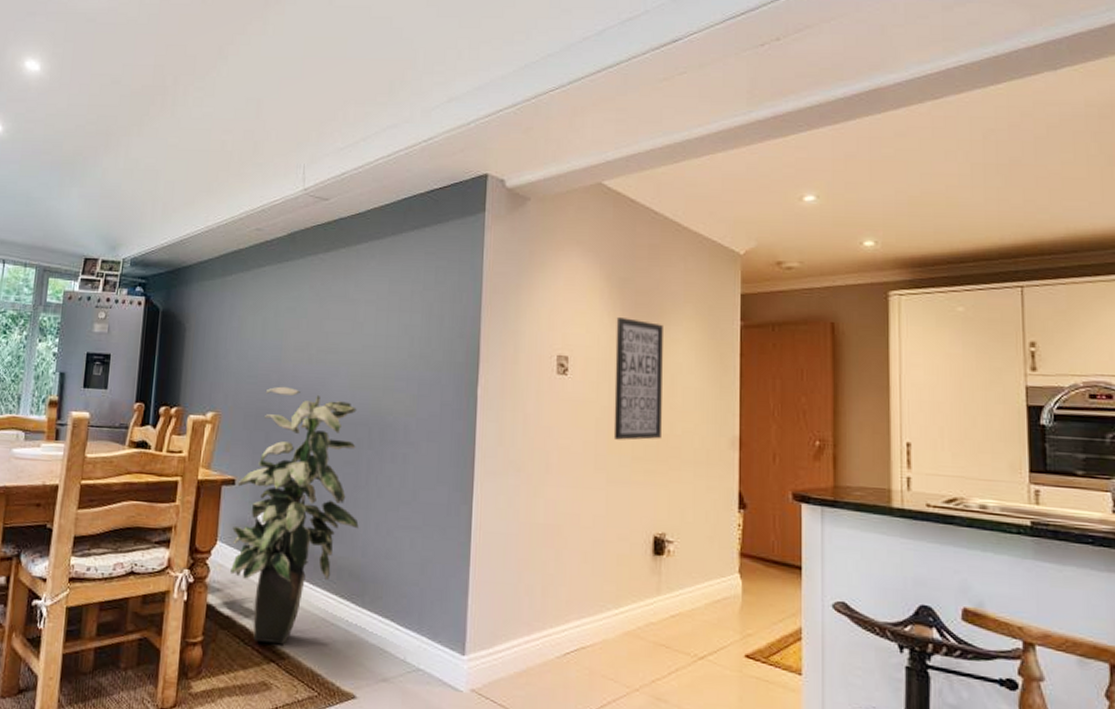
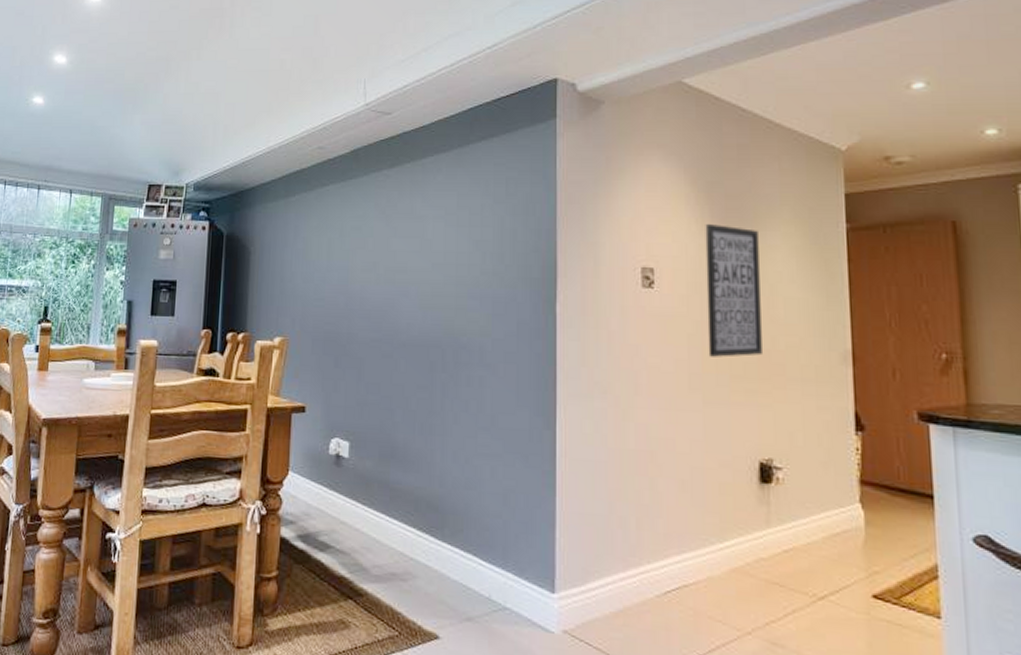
indoor plant: present [230,386,359,645] -> none [303,308,435,581]

